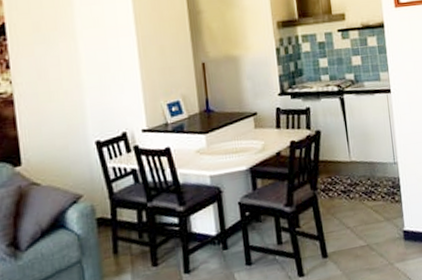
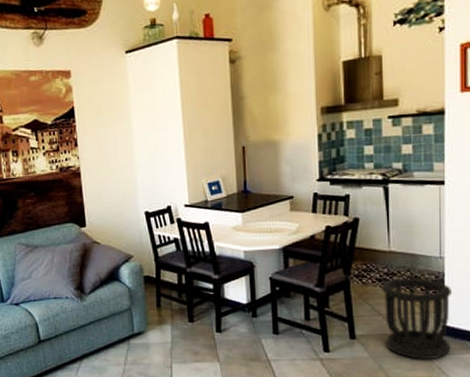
wastebasket: none [347,185,413,270] -> present [382,278,453,359]

